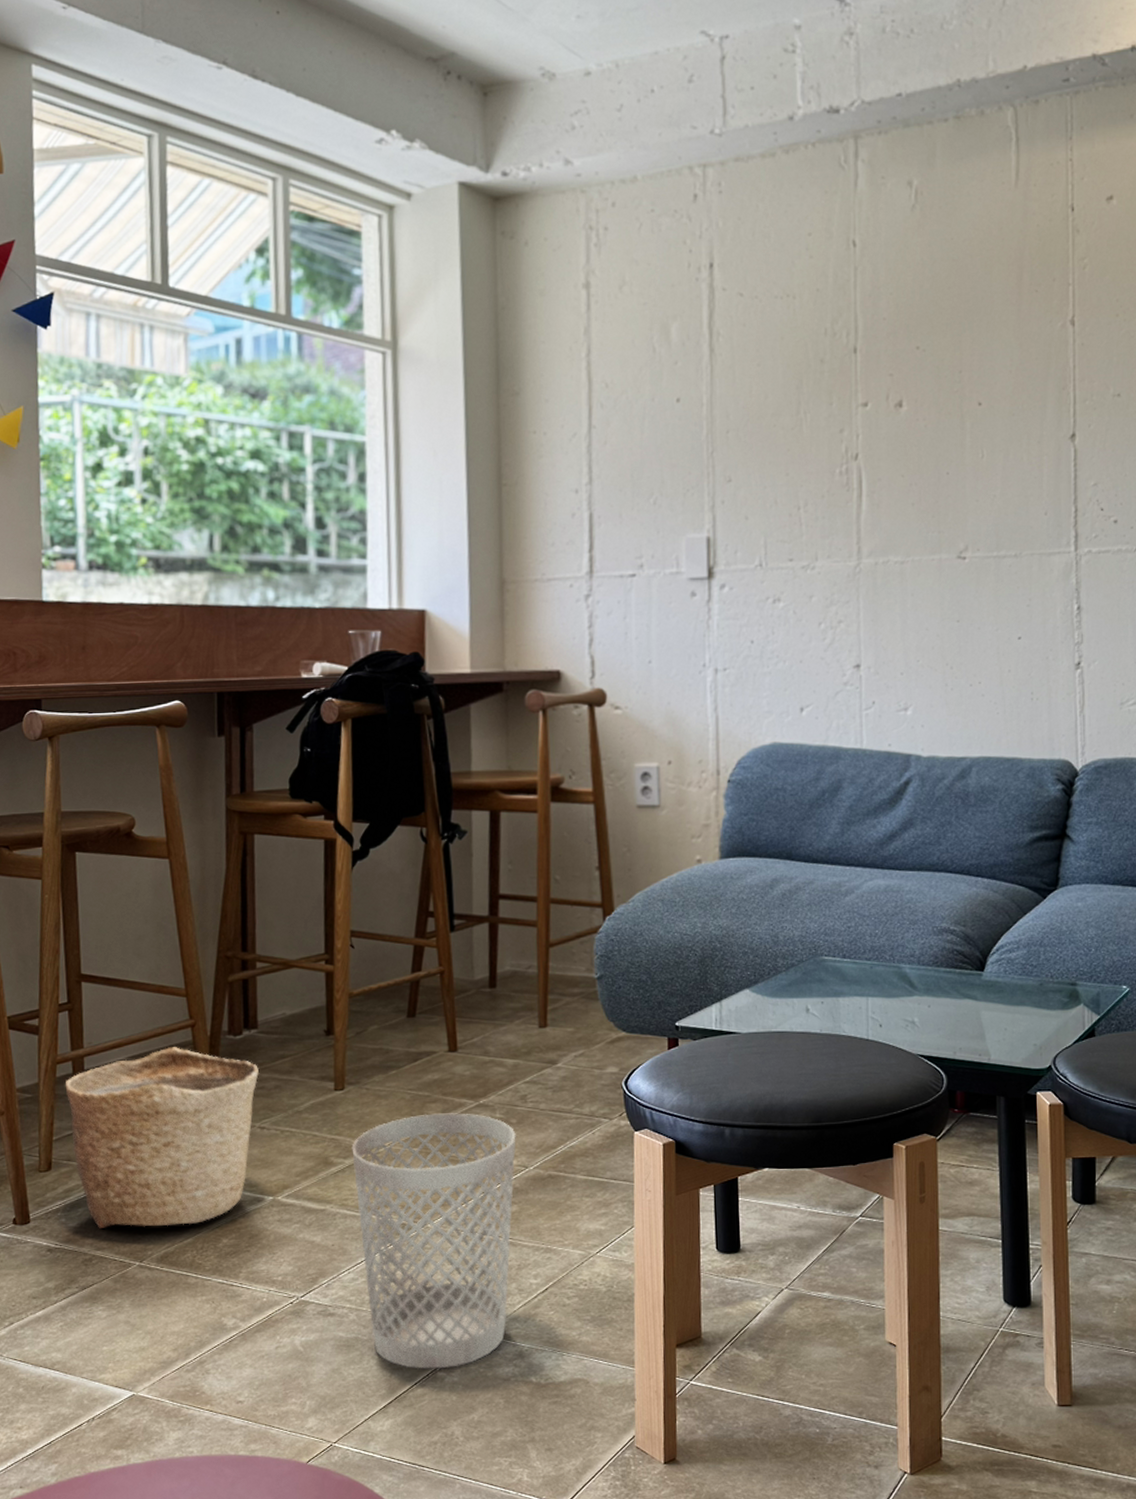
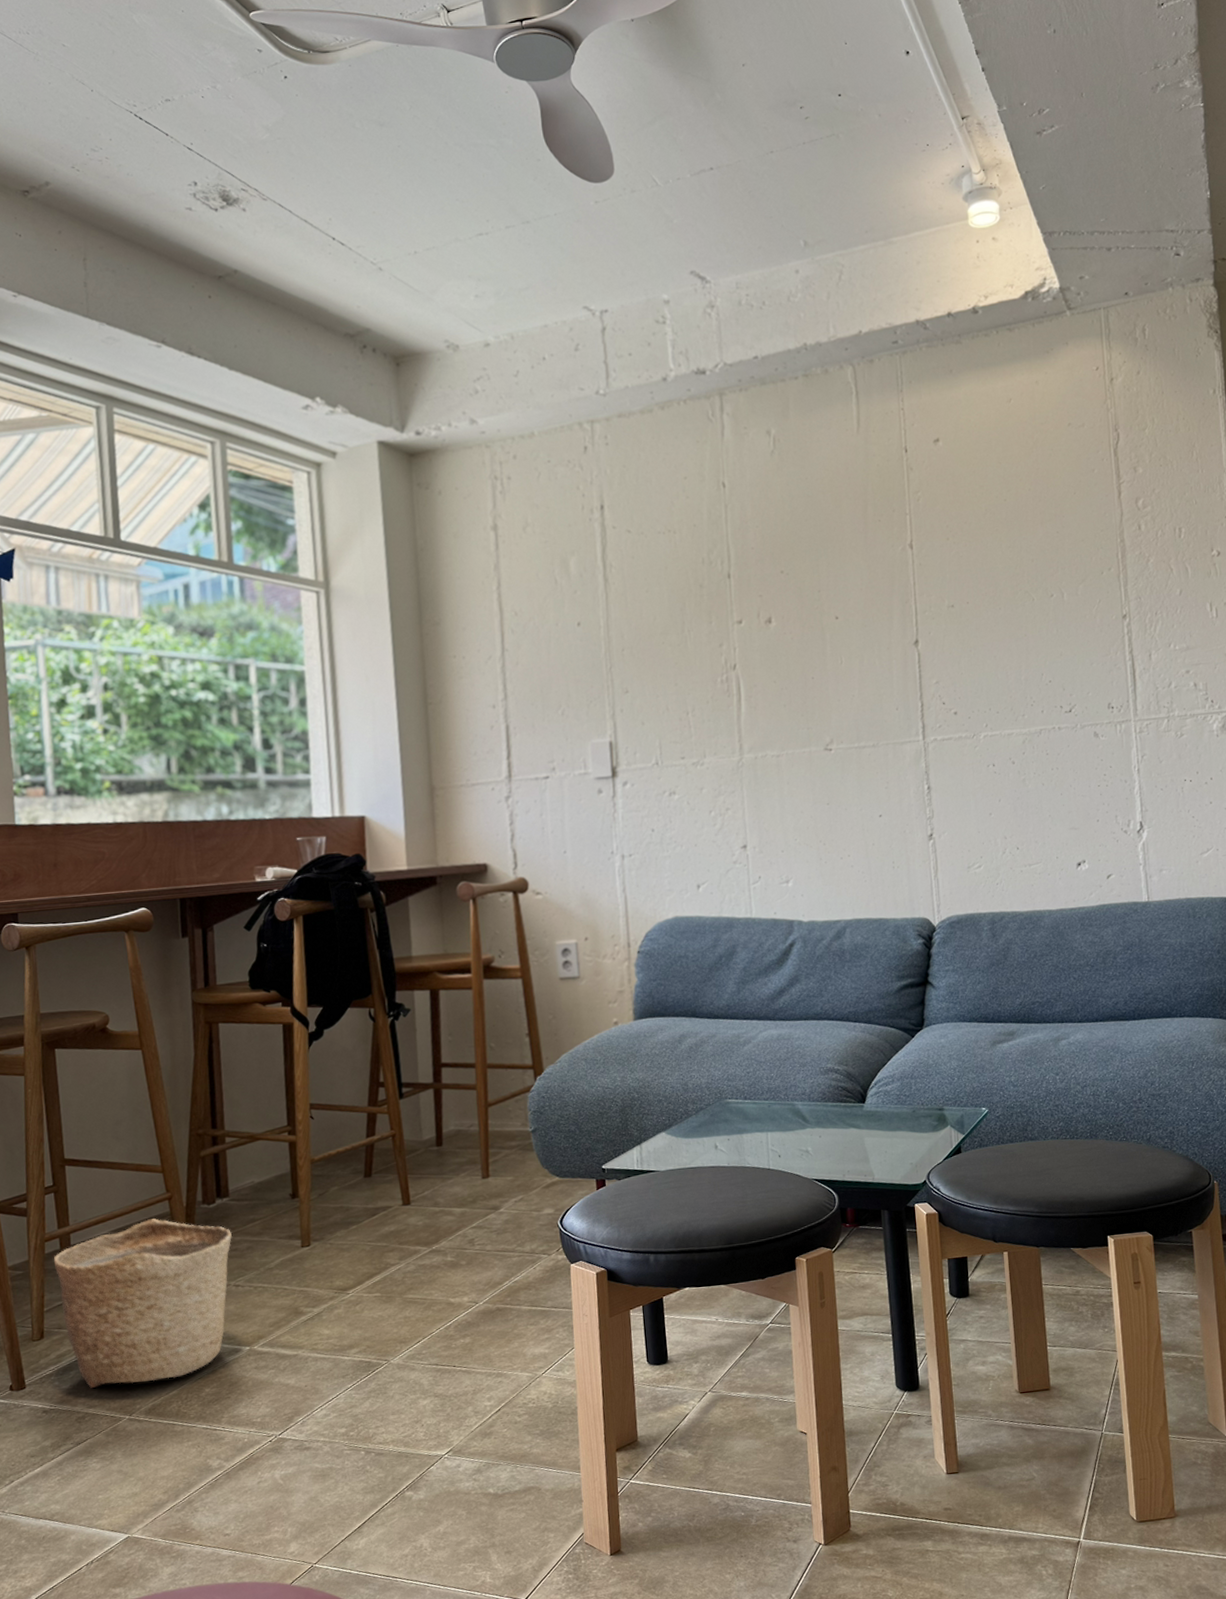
wastebasket: present [351,1113,516,1369] -> none [319,1259,467,1491]

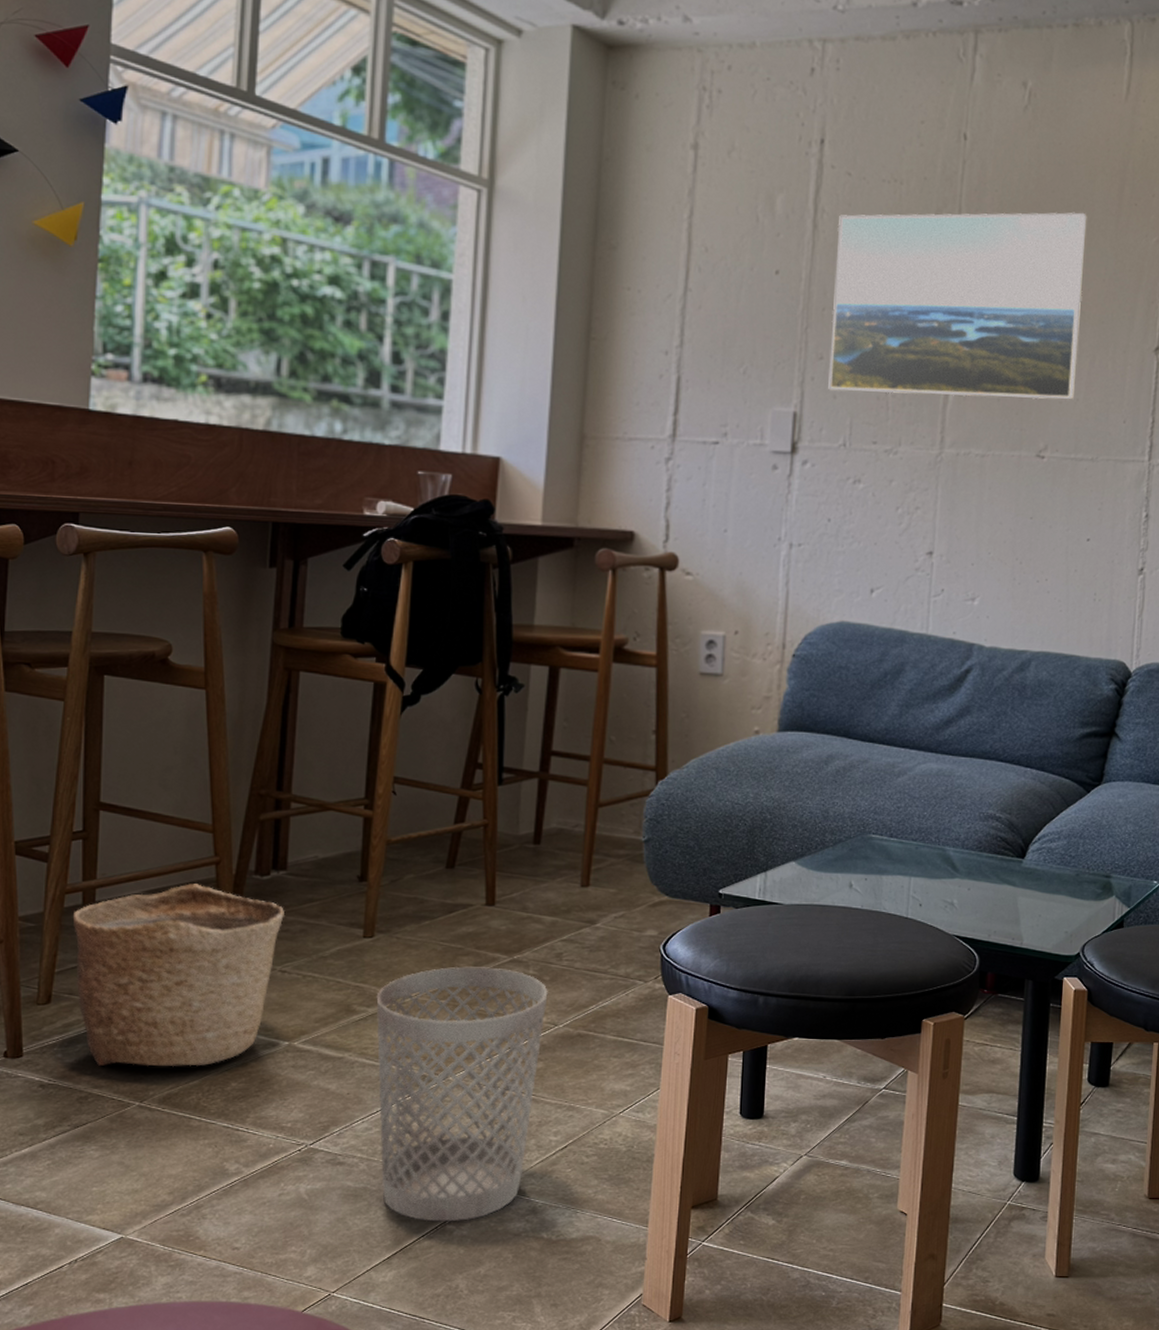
wastebasket: none [319,1259,467,1491] -> present [376,966,548,1222]
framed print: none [625,534,850,719] -> present [828,212,1087,400]

